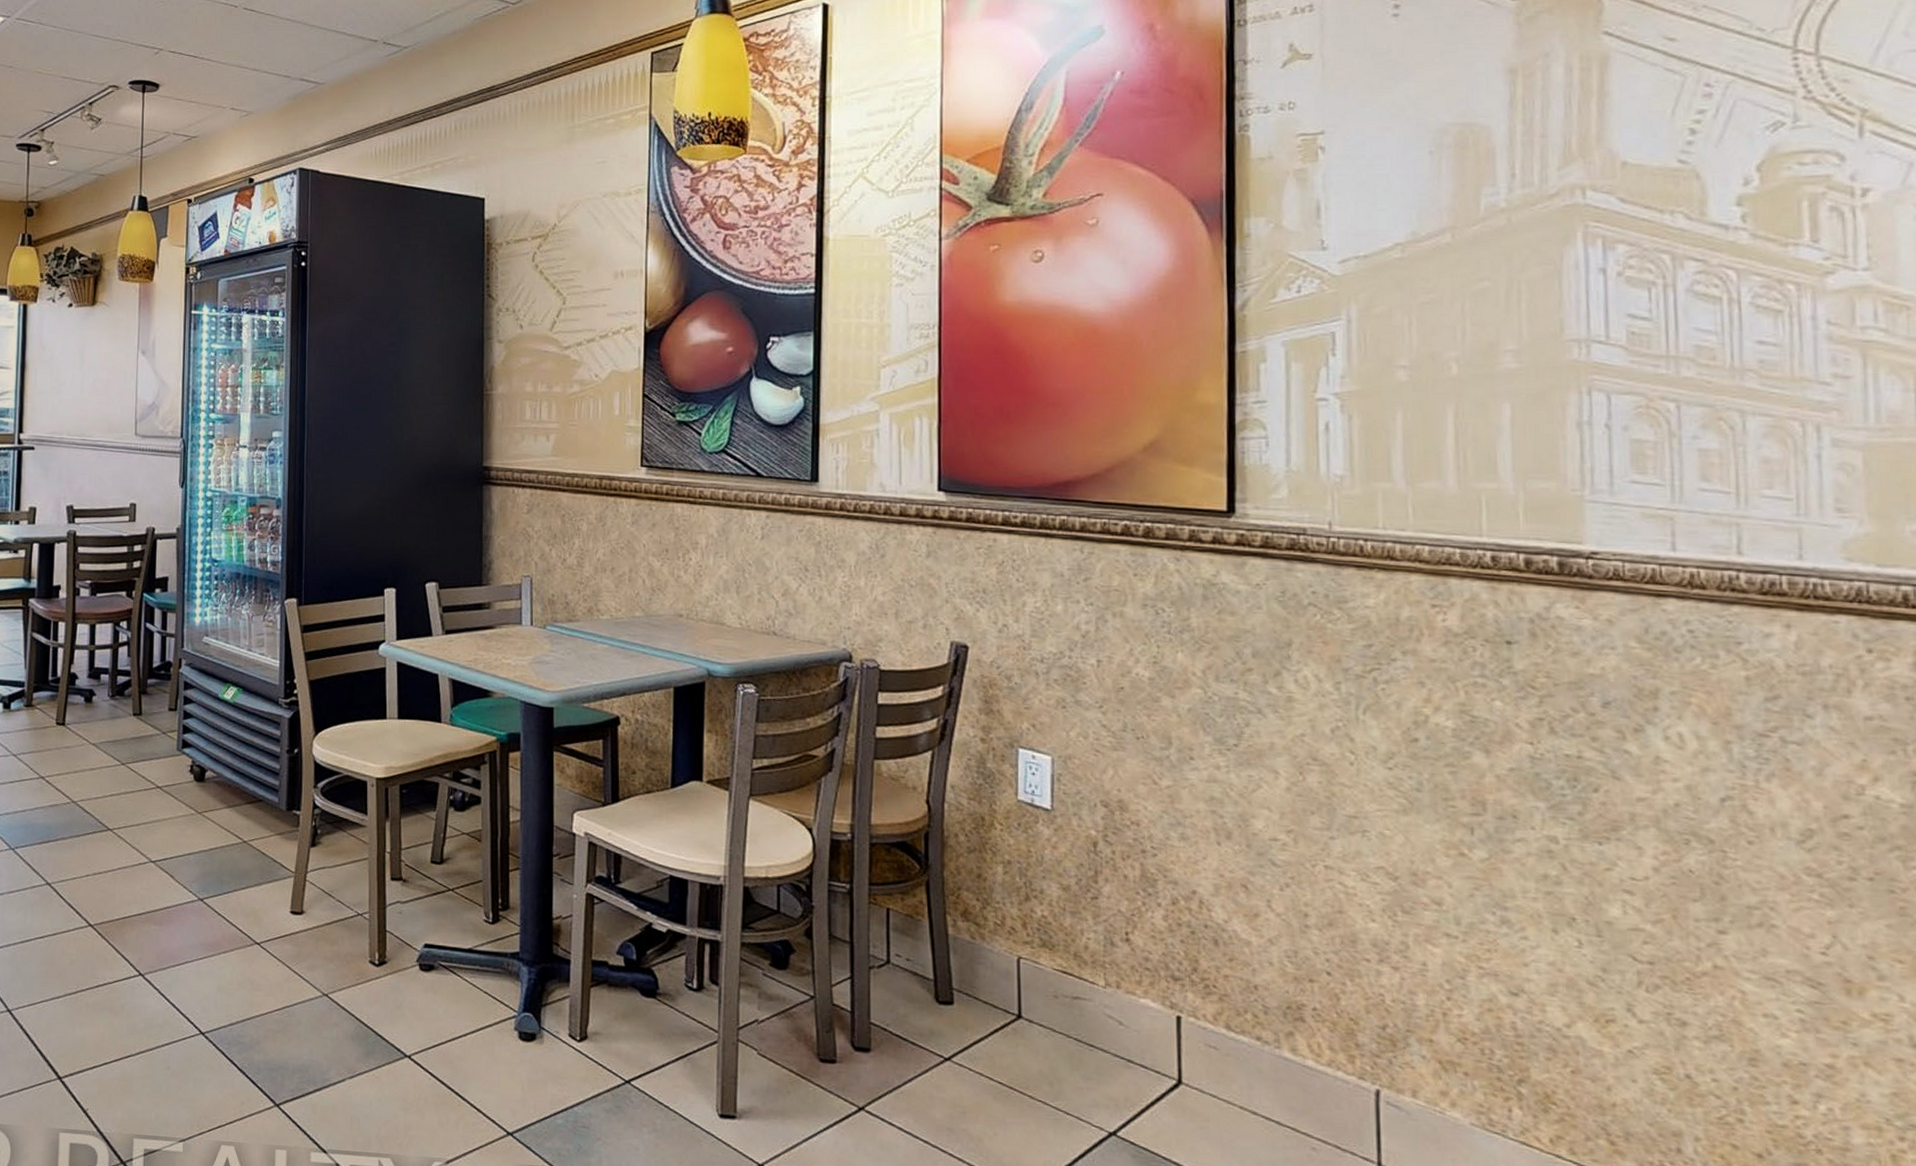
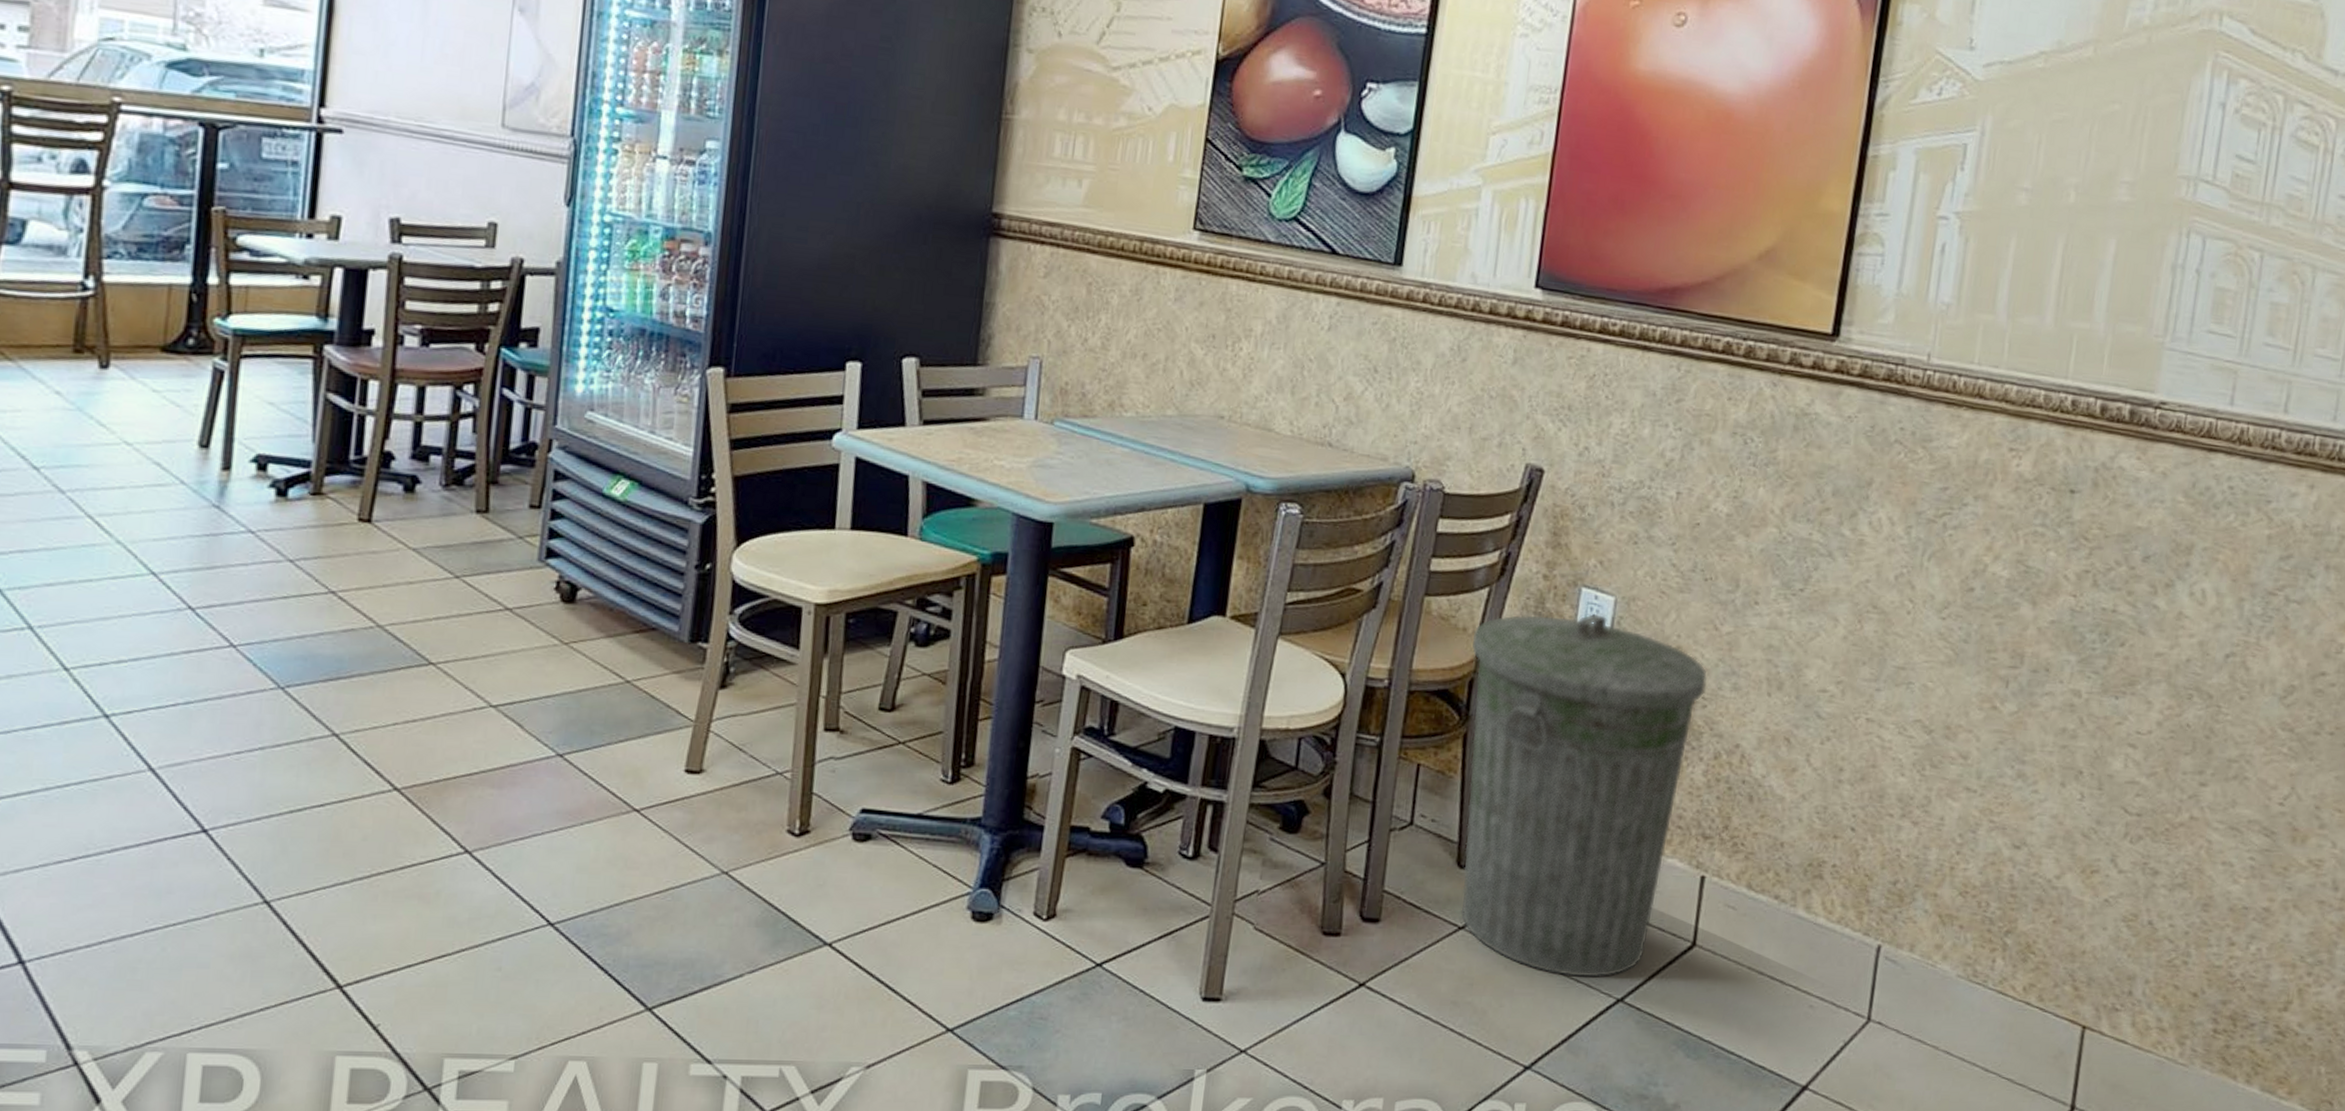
trash can: none [922,771,1154,1111] -> present [1461,613,1708,978]

